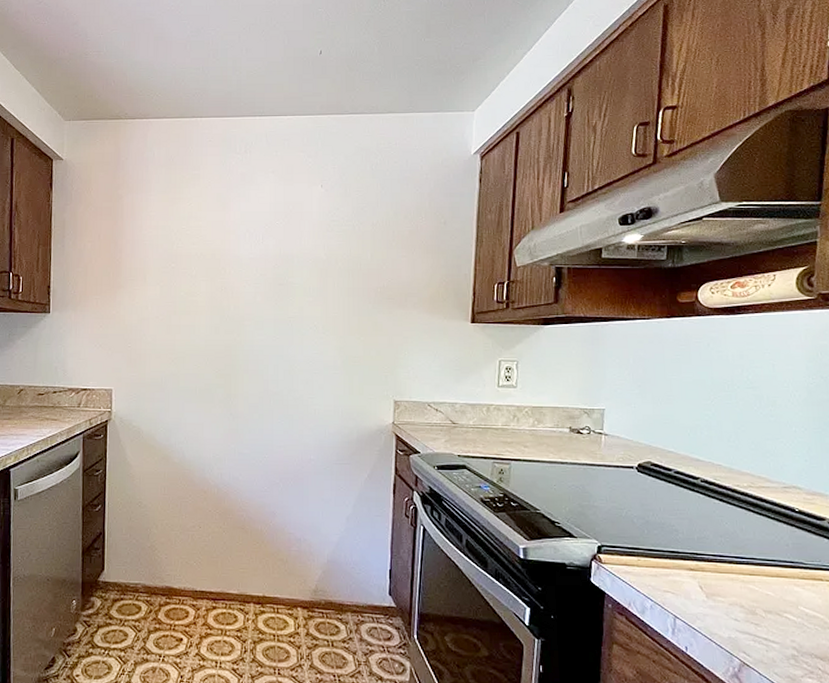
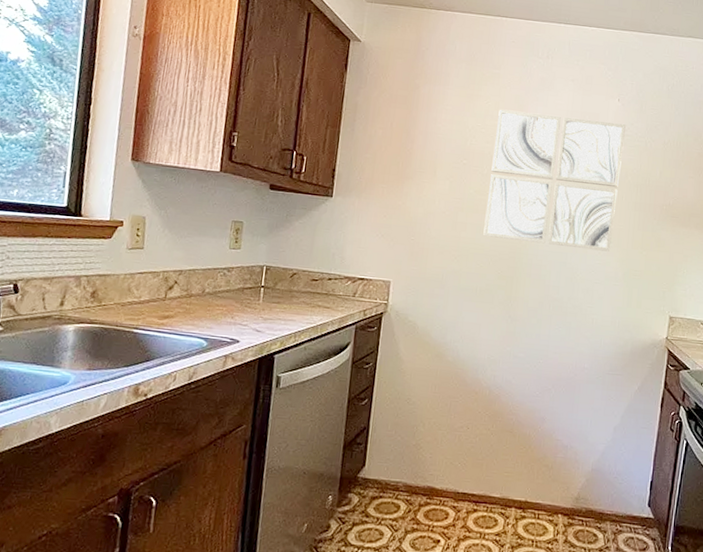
wall art: none [198,209,331,341] -> present [483,109,626,252]

